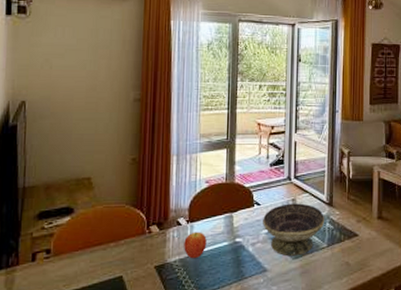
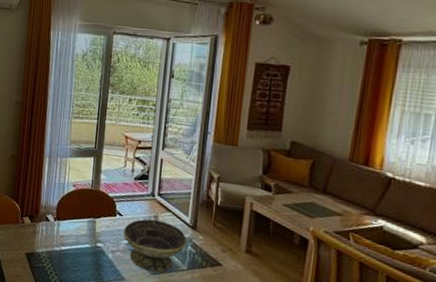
fruit: present [184,231,207,259] -> none [50,229,71,254]

